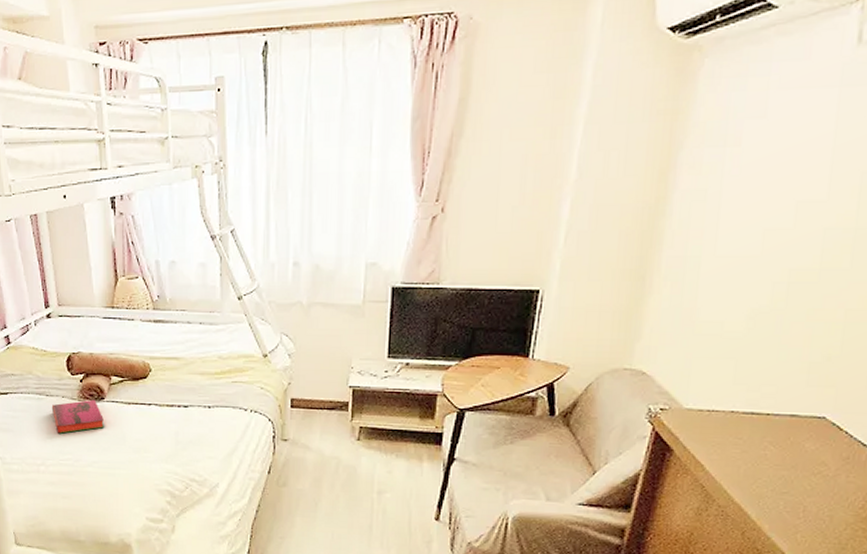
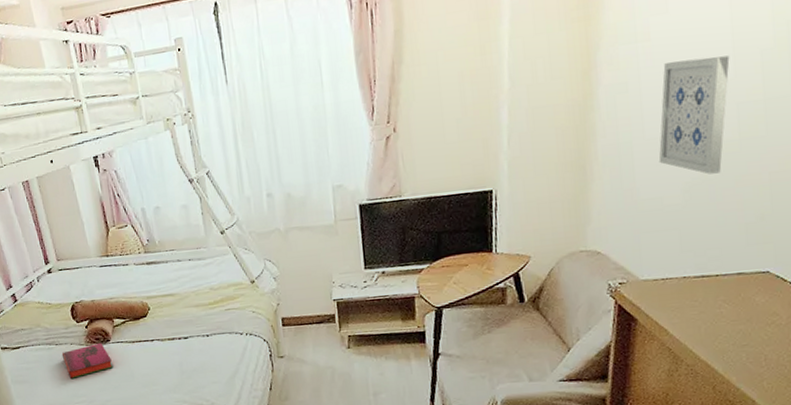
wall art: none [726,173,826,303] -> present [658,55,730,174]

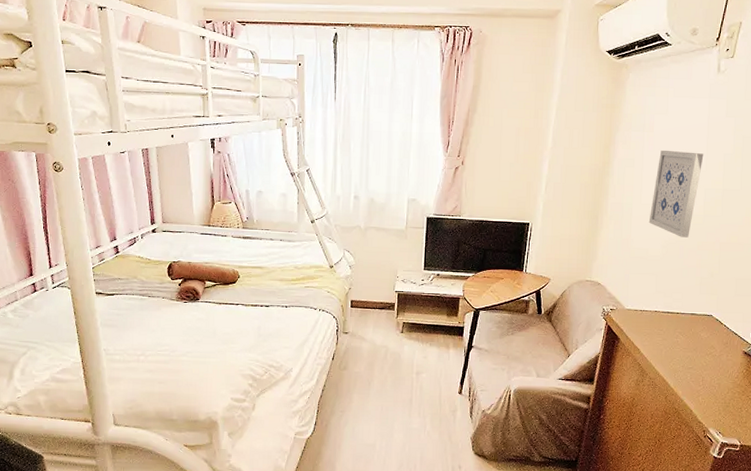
hardback book: present [61,342,114,379] -> none [152,300,199,329]

